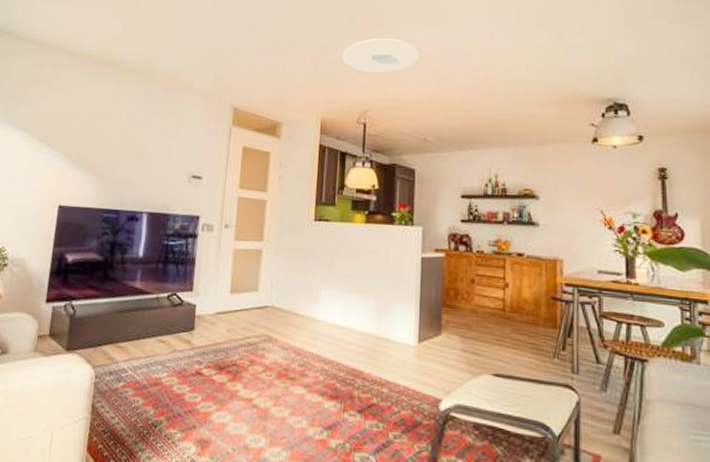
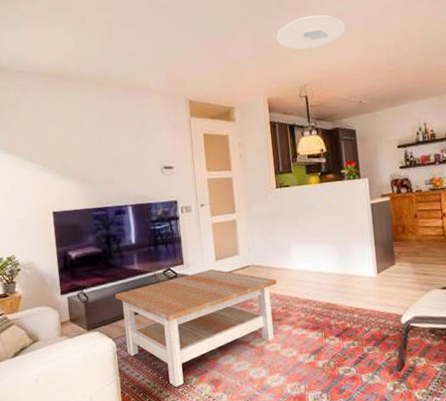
coffee table: none [106,302,297,441] -> present [114,269,277,387]

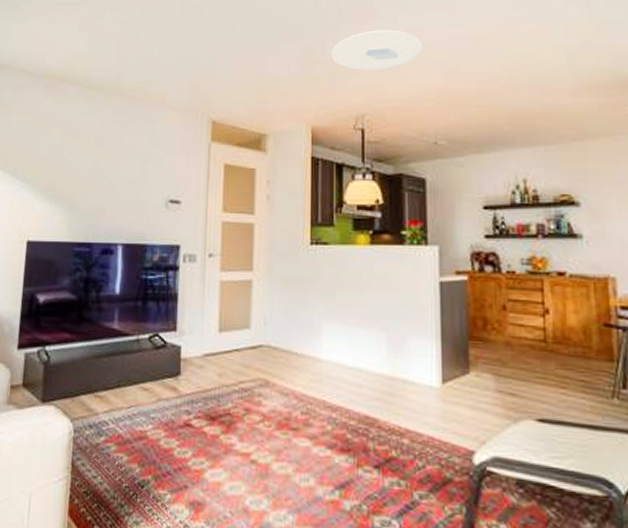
coffee table: present [114,269,277,387] -> none [83,343,298,503]

